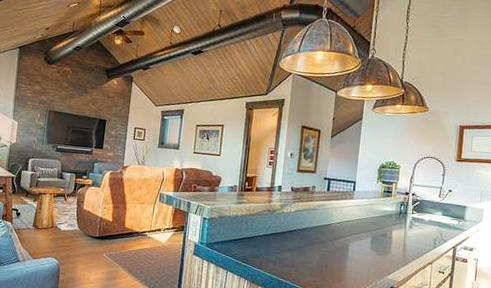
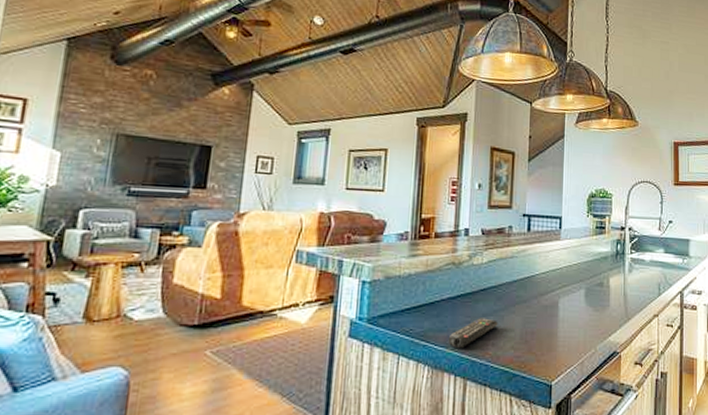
remote control: none [262,251,301,272] -> present [448,318,498,349]

